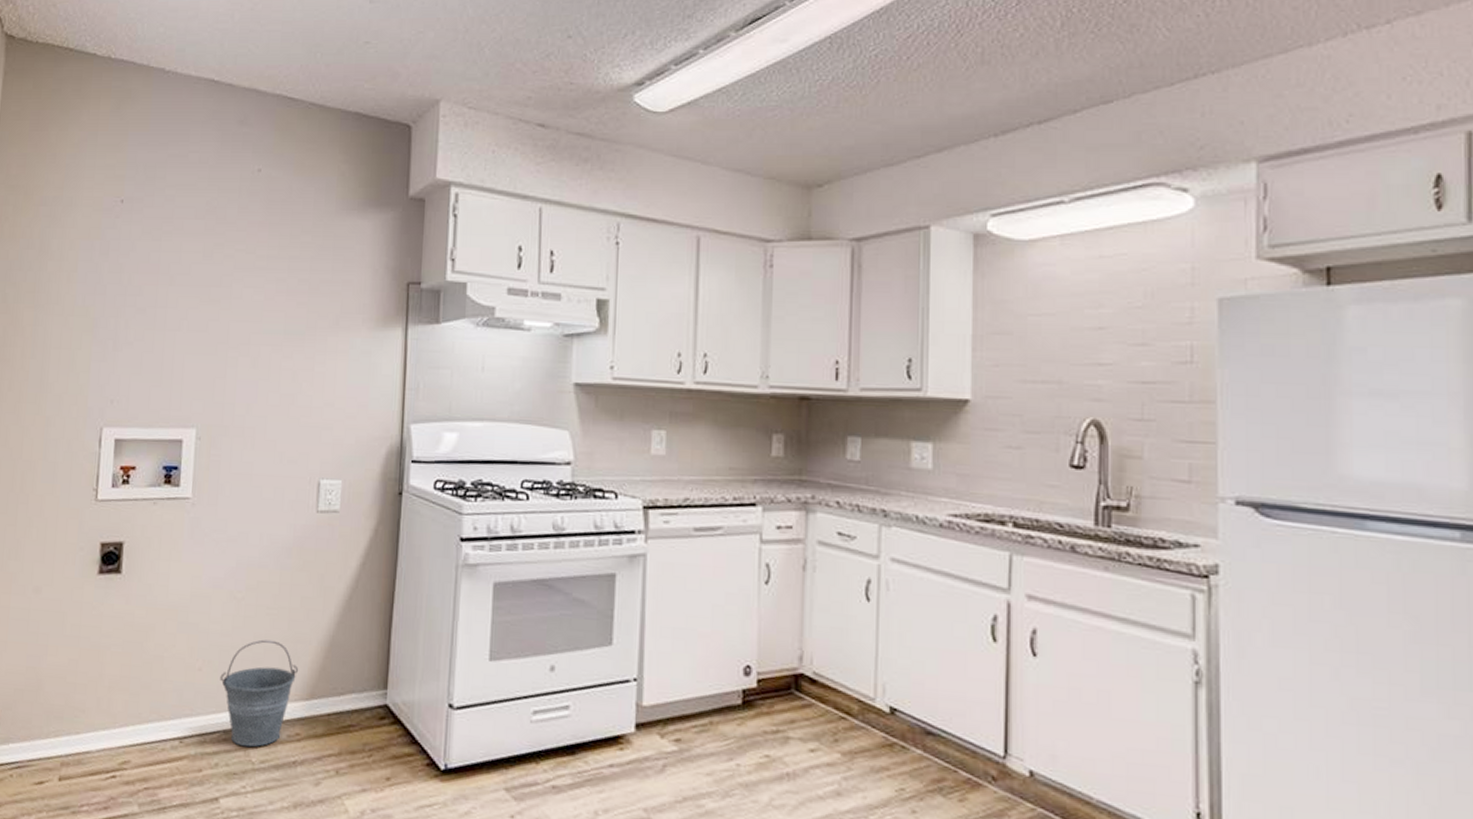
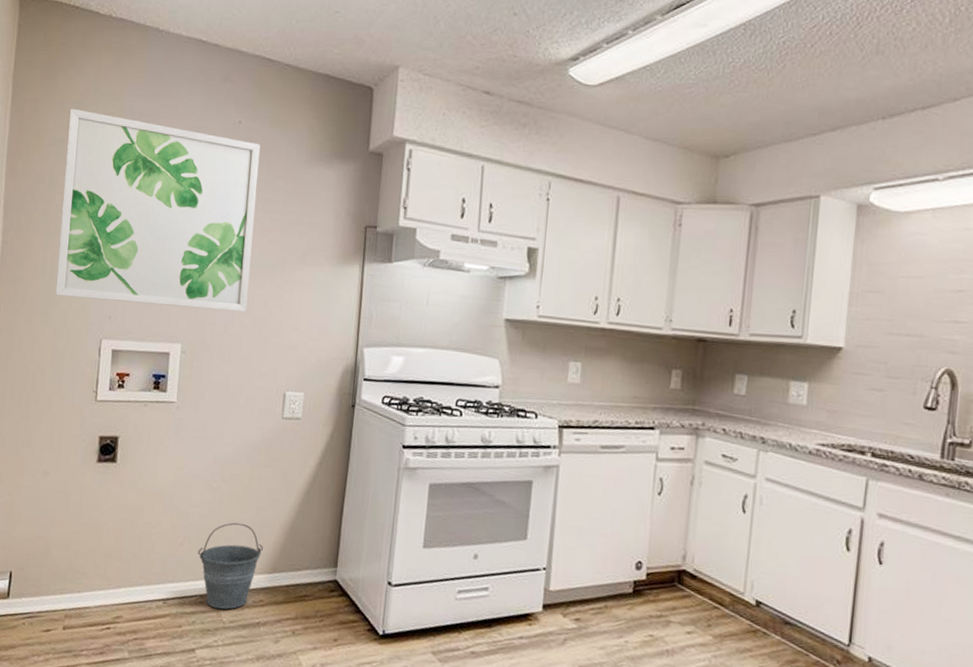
wall art: none [47,162,284,388] -> present [55,108,261,312]

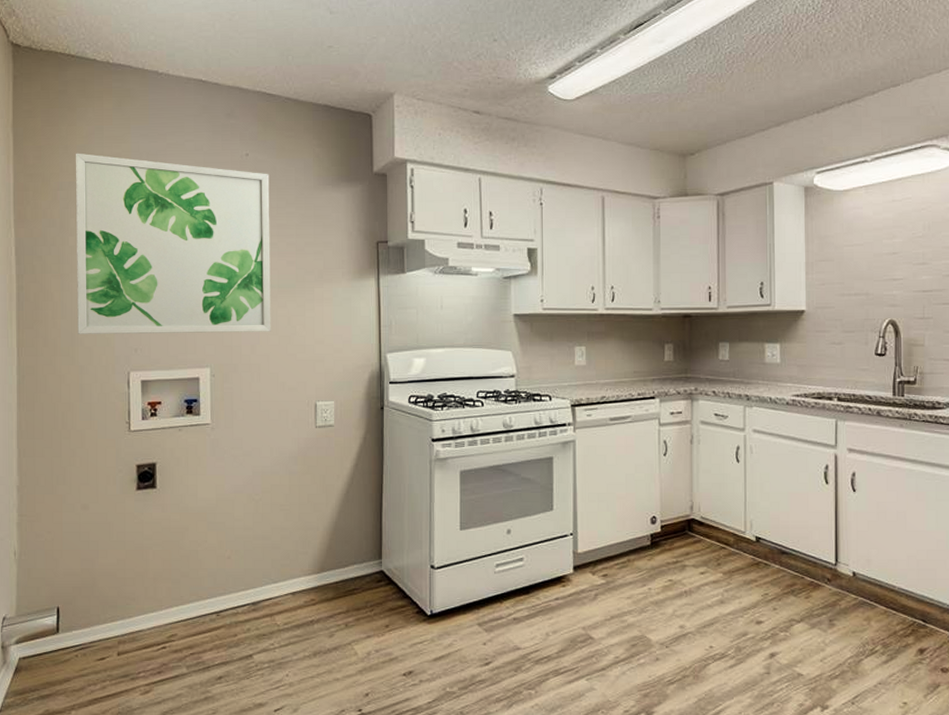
bucket: present [198,522,264,610] -> none [246,530,310,614]

